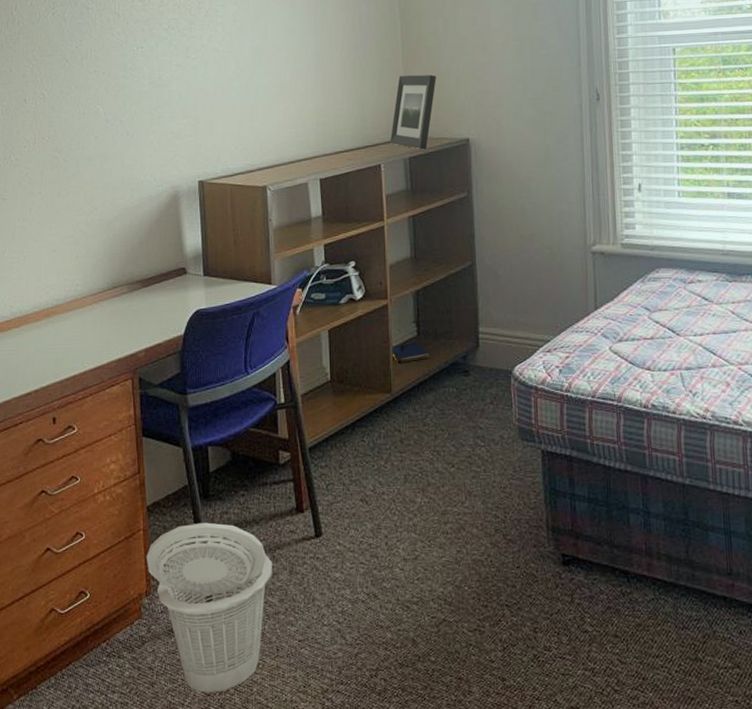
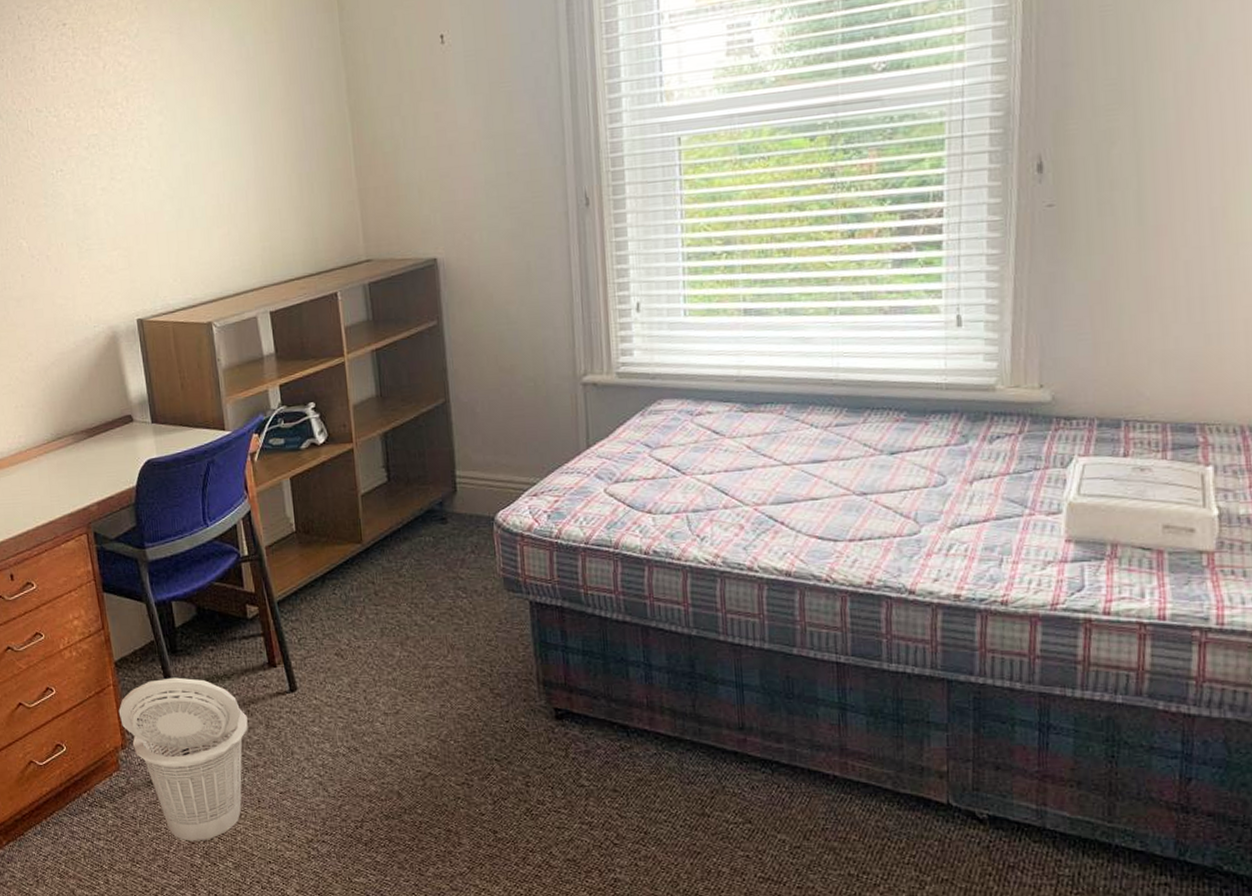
picture frame: present [390,74,436,150] -> none [346,185,396,274]
book: present [390,342,430,363] -> none [358,489,403,512]

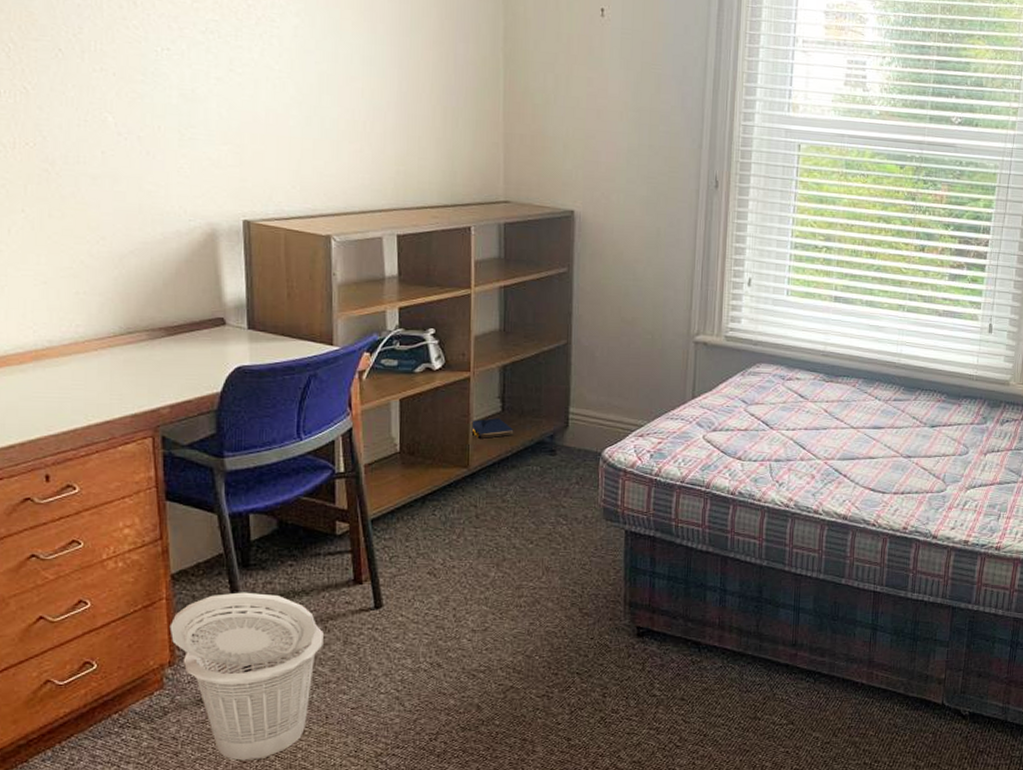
book: none [358,489,403,512] -> present [470,418,514,439]

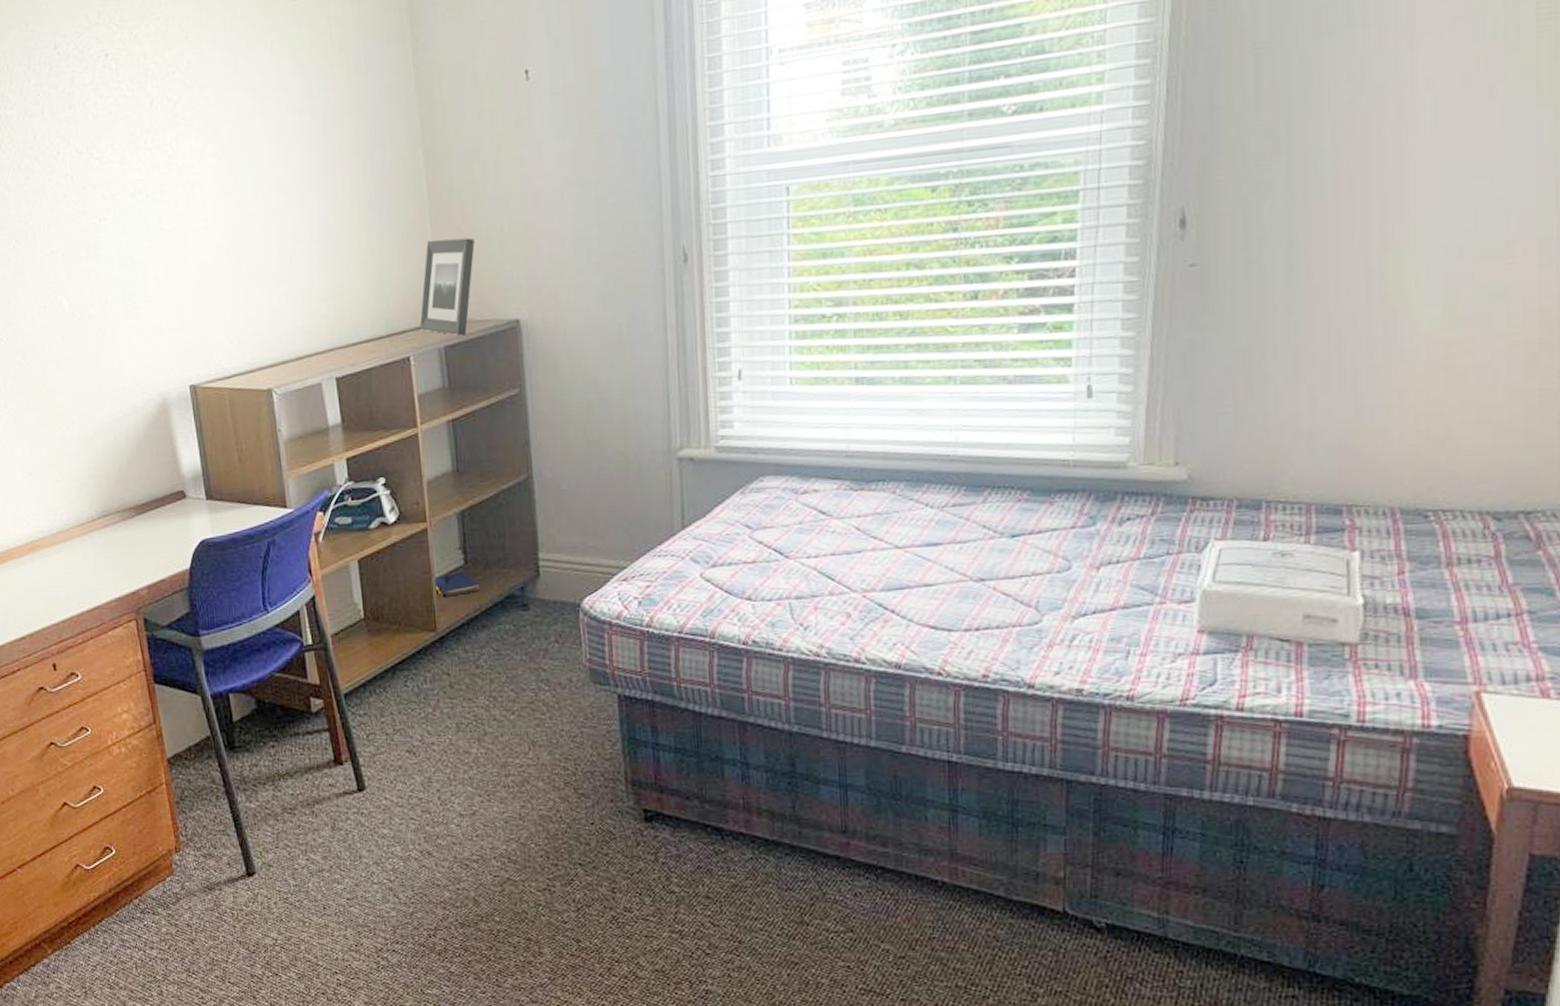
laundry basket: present [169,592,324,761] -> none [172,775,313,951]
picture frame: none [483,130,542,217] -> present [419,237,475,336]

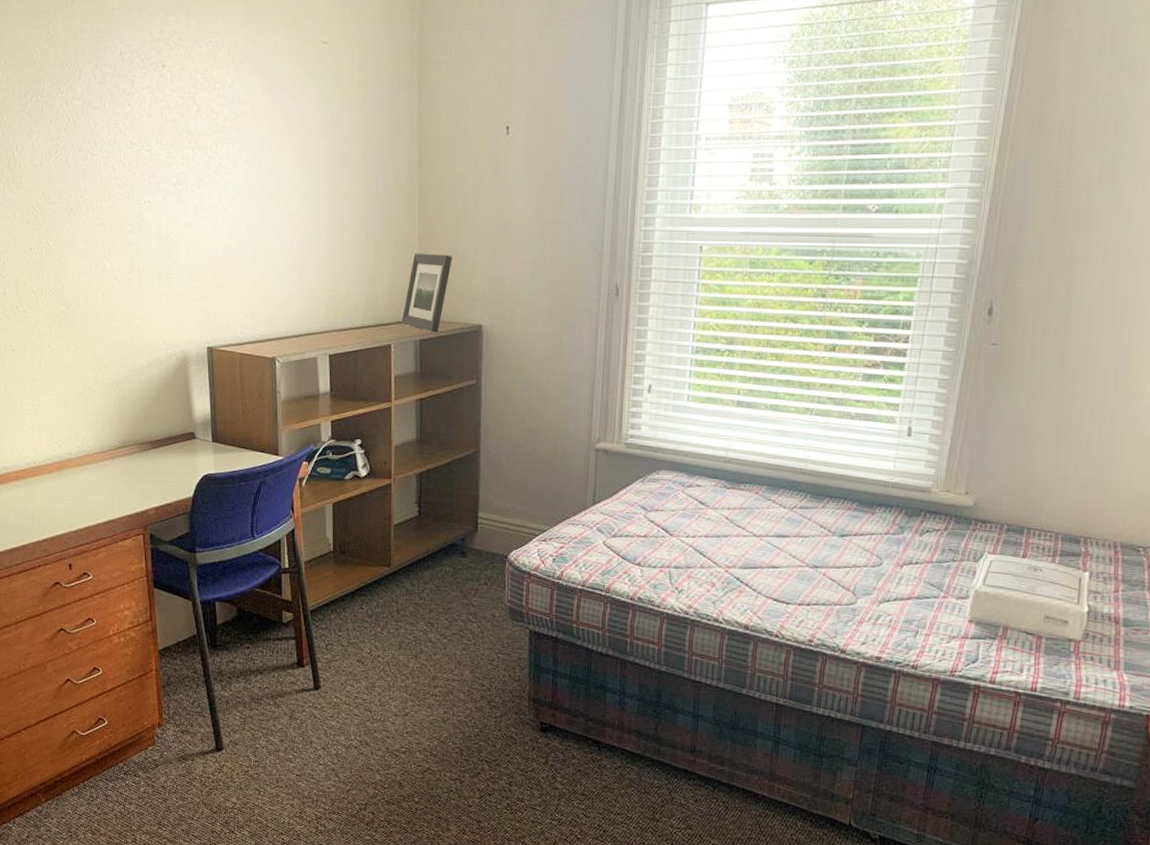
book: present [432,572,481,597] -> none [391,521,429,540]

